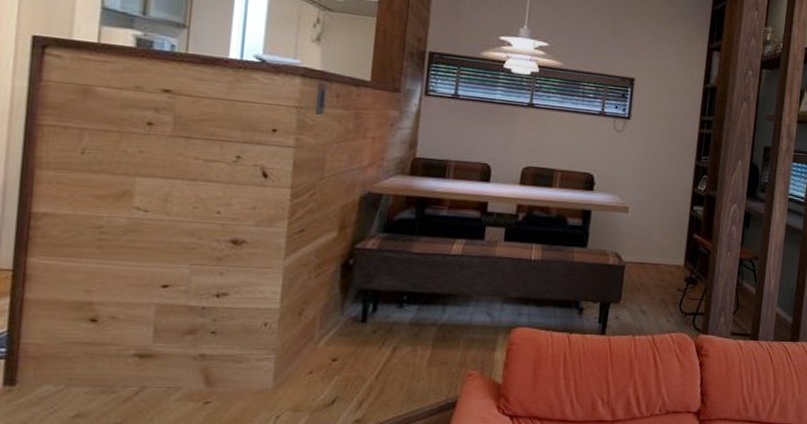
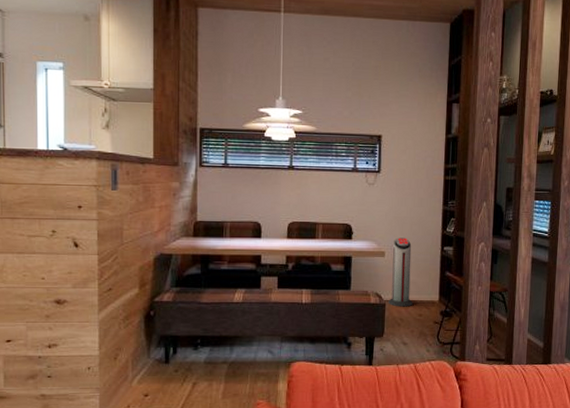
air purifier: none [628,192,659,271] -> present [388,237,413,307]

